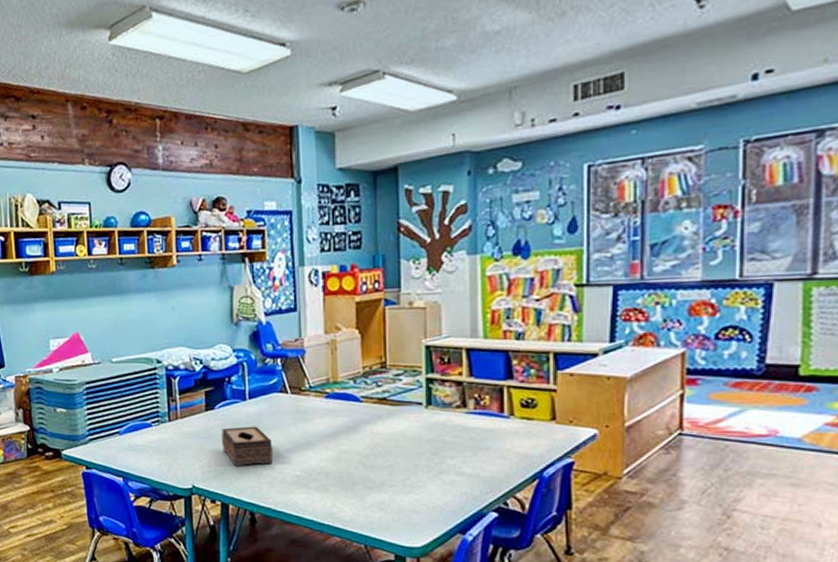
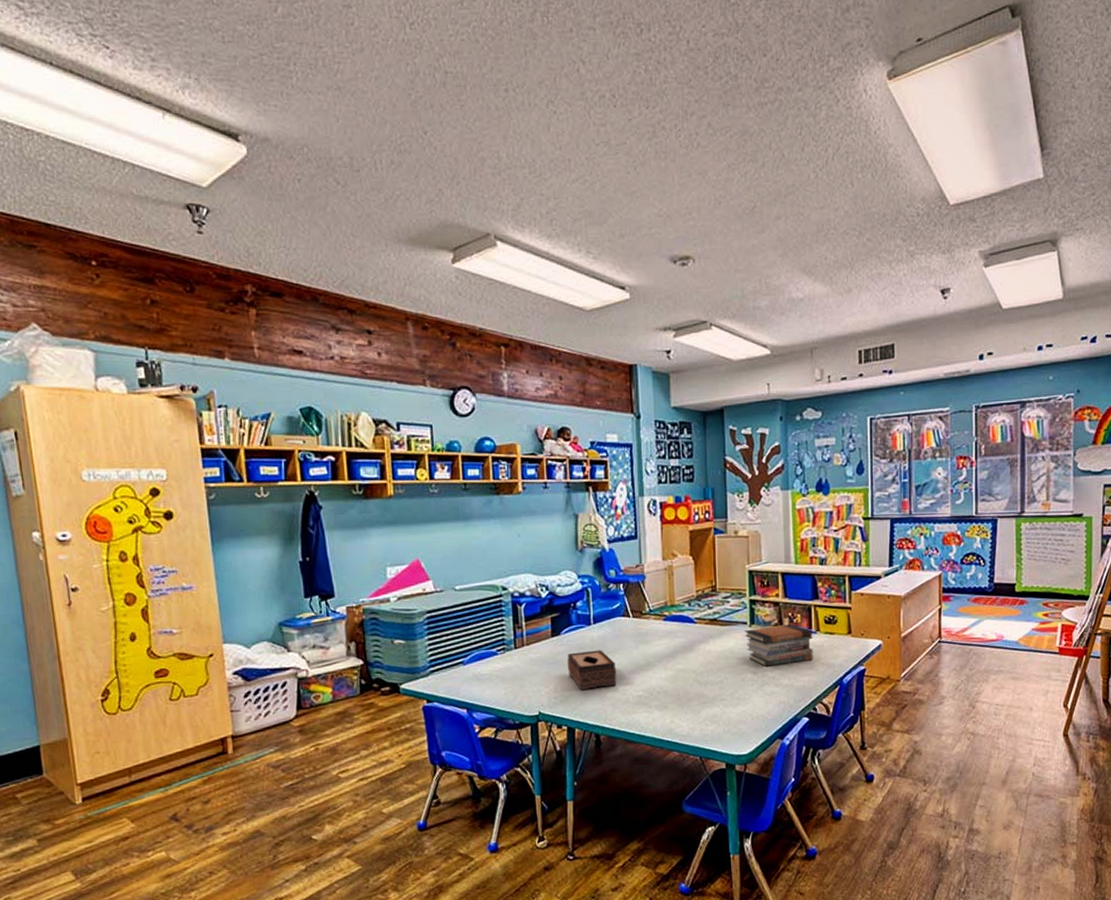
book stack: none [419,407,505,453] -> present [744,624,813,667]

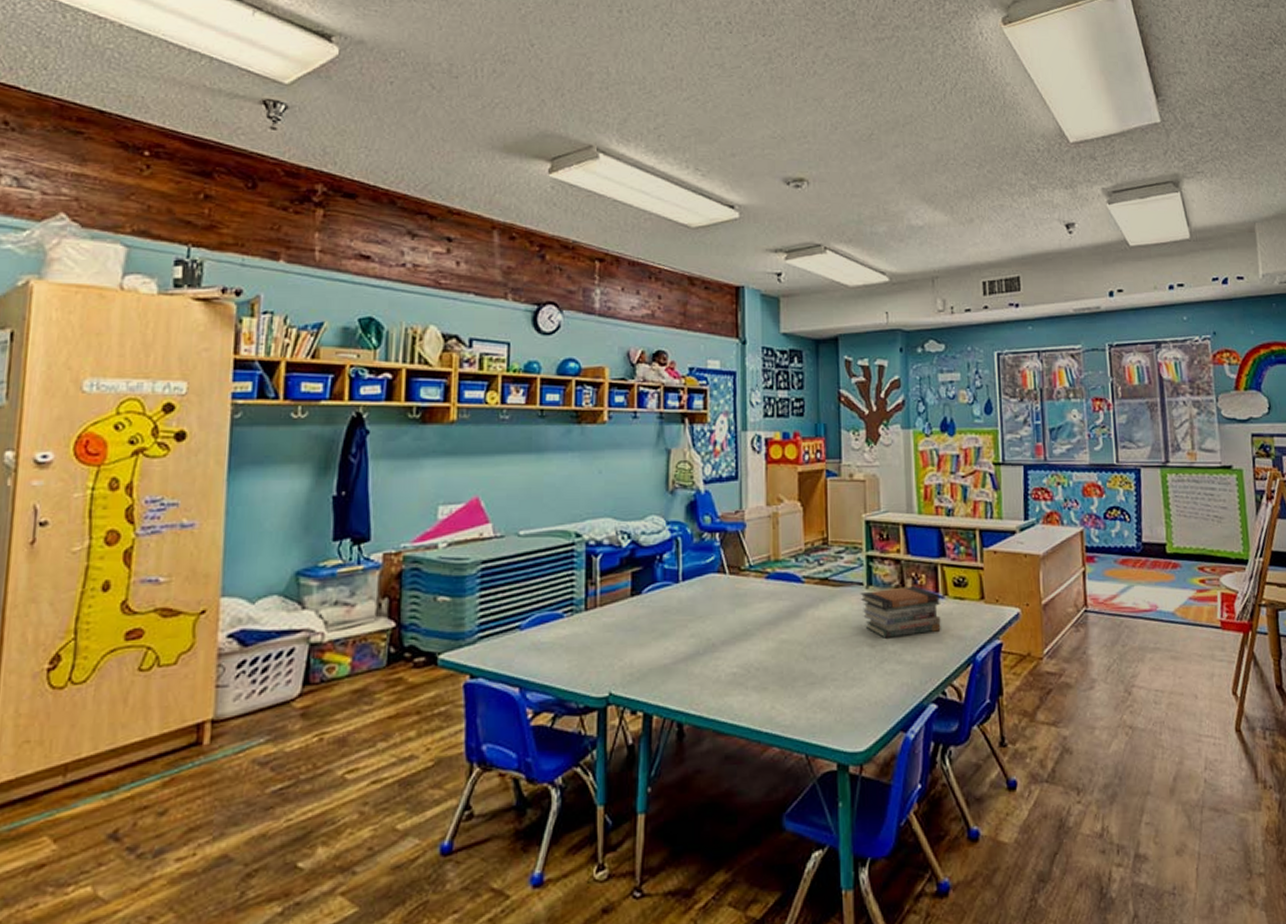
tissue box: present [567,650,617,690] -> none [649,614,708,665]

